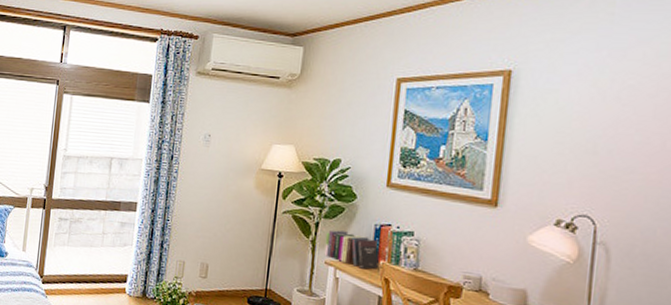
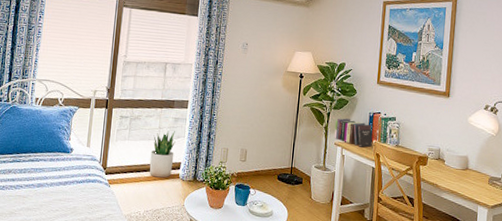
planter: none [91,237,121,292] -> present [149,130,175,178]

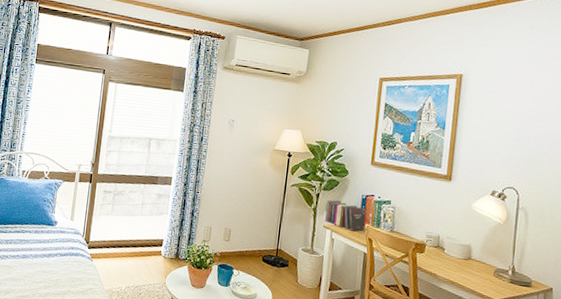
planter: present [149,130,175,178] -> none [131,207,158,255]

